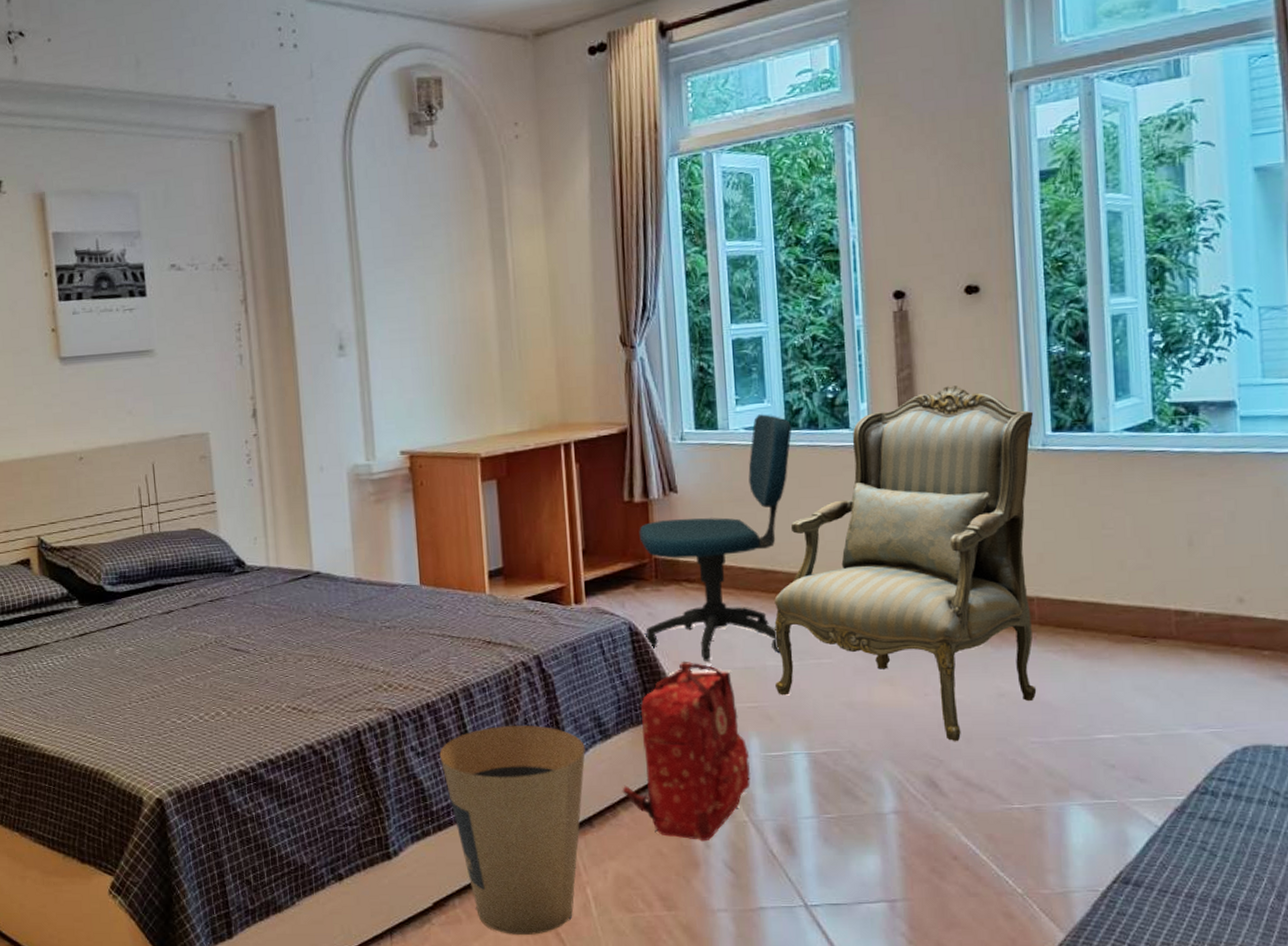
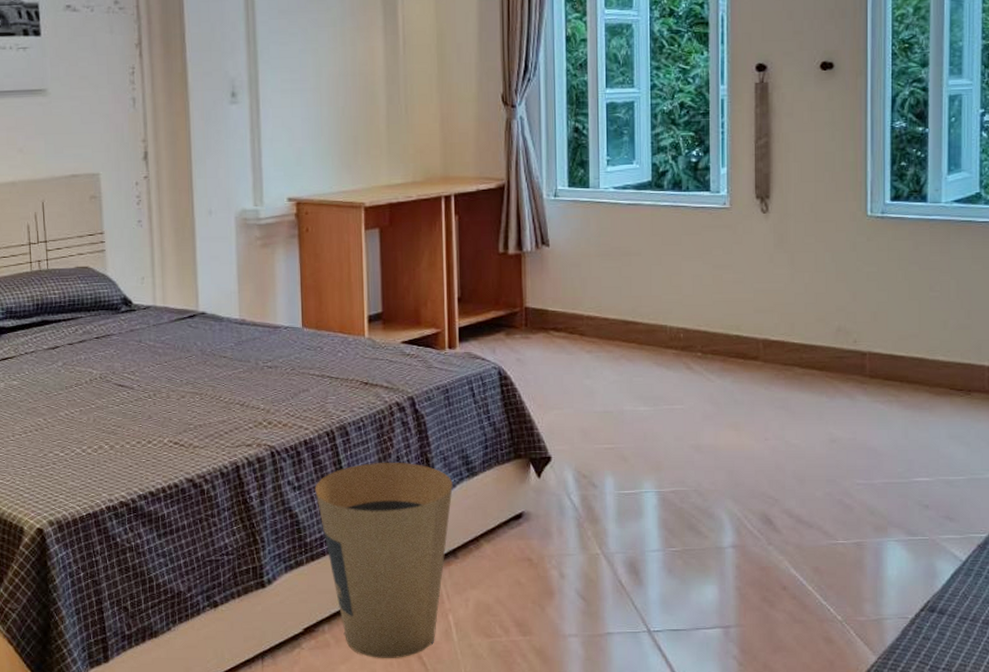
backpack: present [622,661,751,842] -> none [485,404,605,572]
office chair: present [639,414,792,661] -> none [512,175,658,405]
armchair: present [774,385,1037,741] -> none [630,155,876,482]

